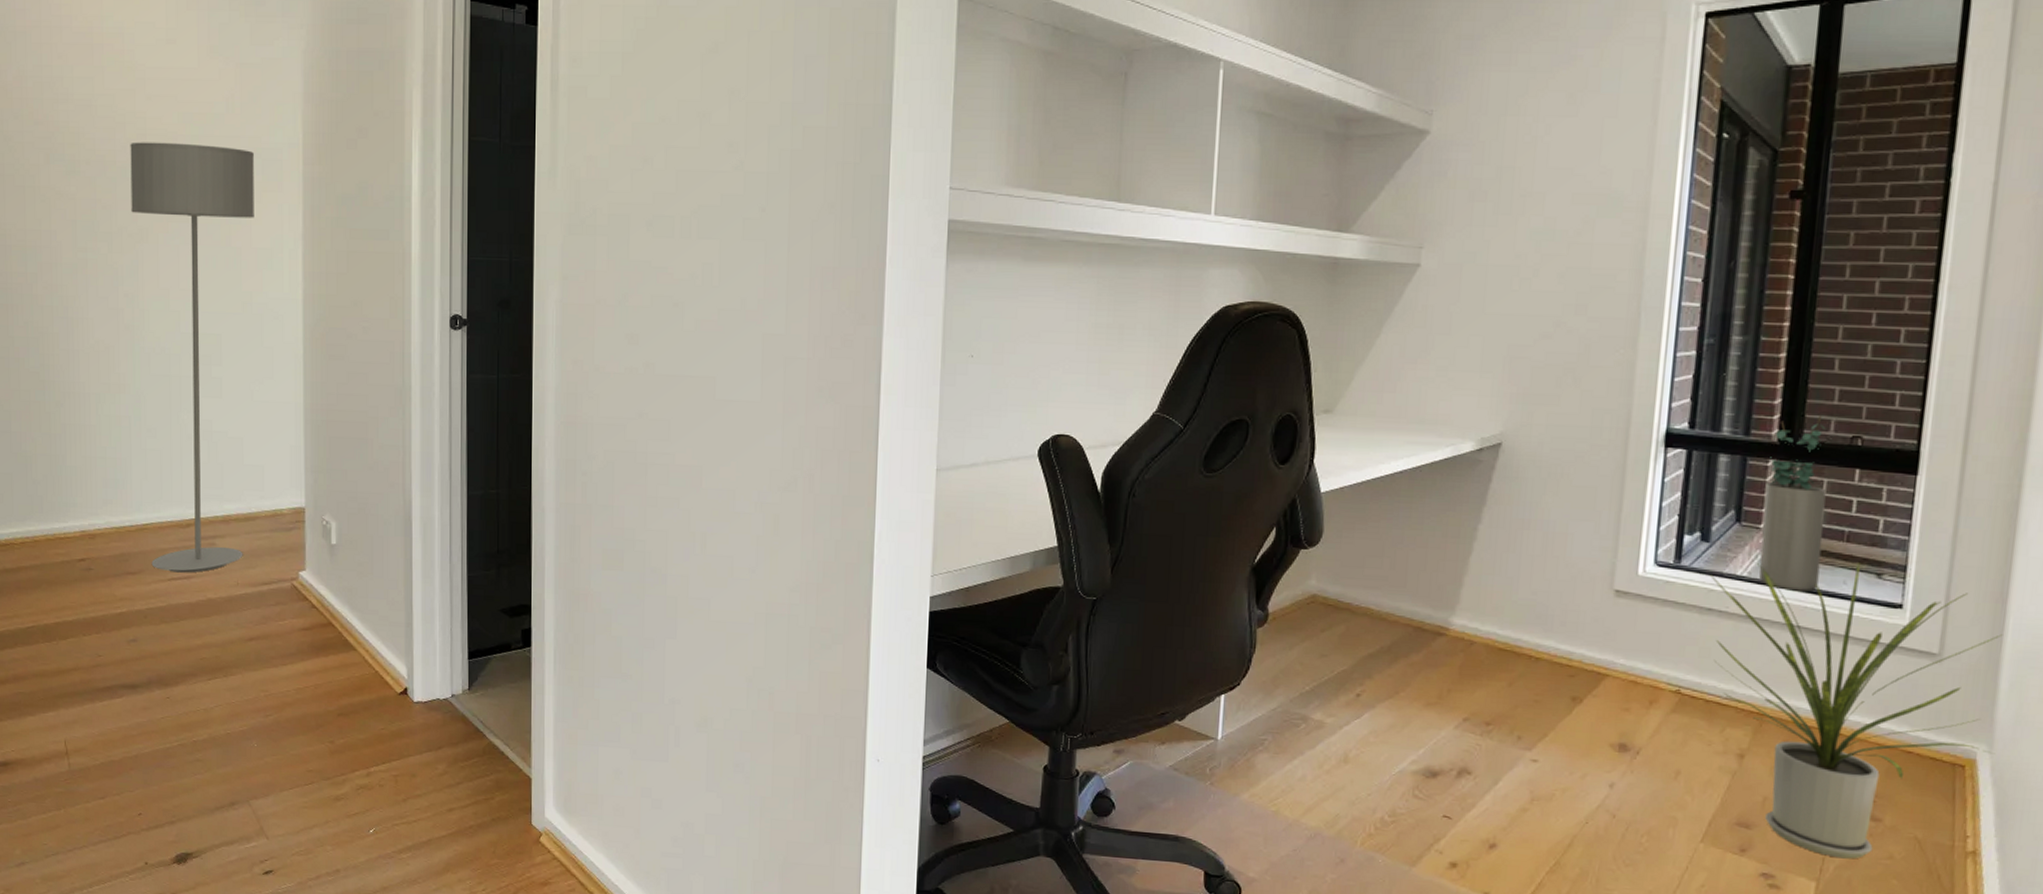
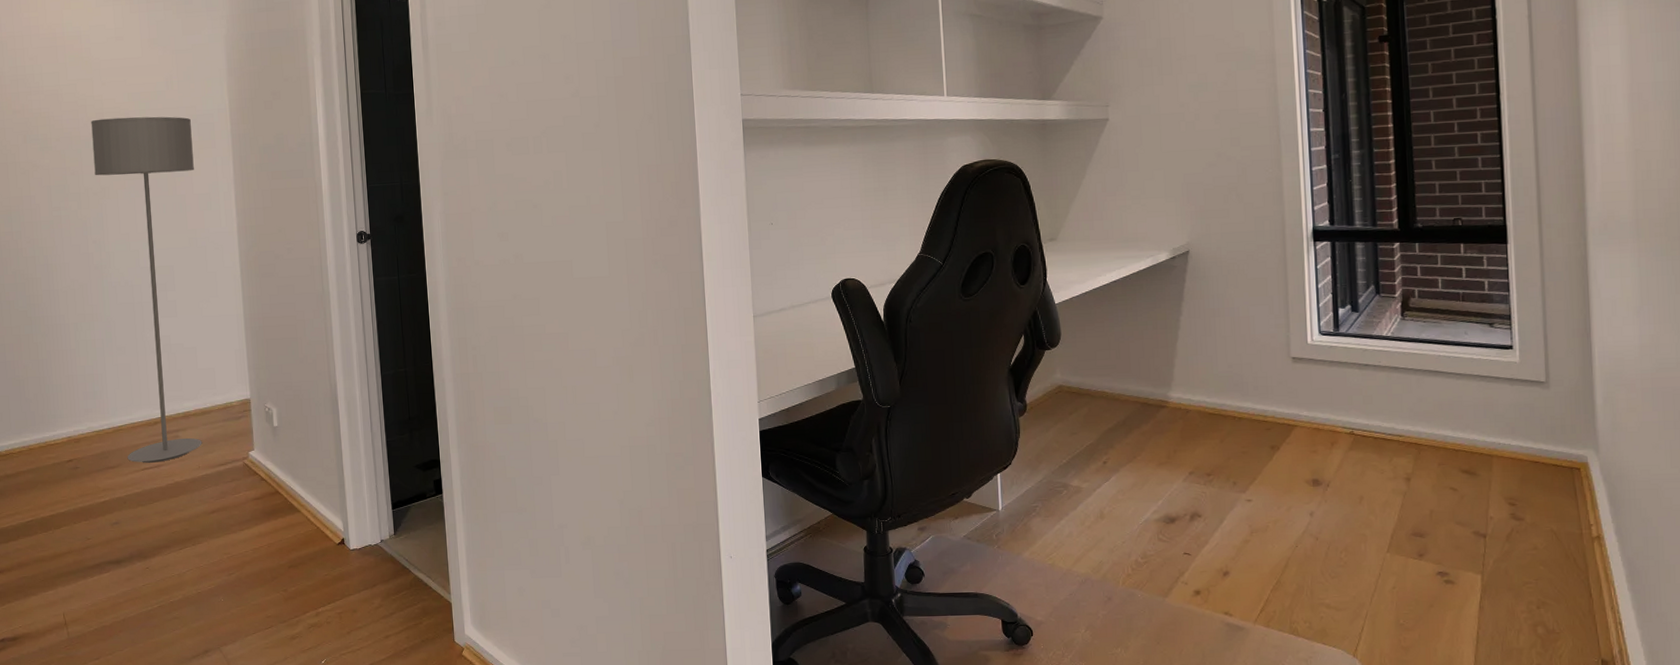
house plant: present [1709,563,2003,859] -> none [1362,316,1602,554]
vase: present [1759,416,1826,592] -> none [1394,205,1446,344]

